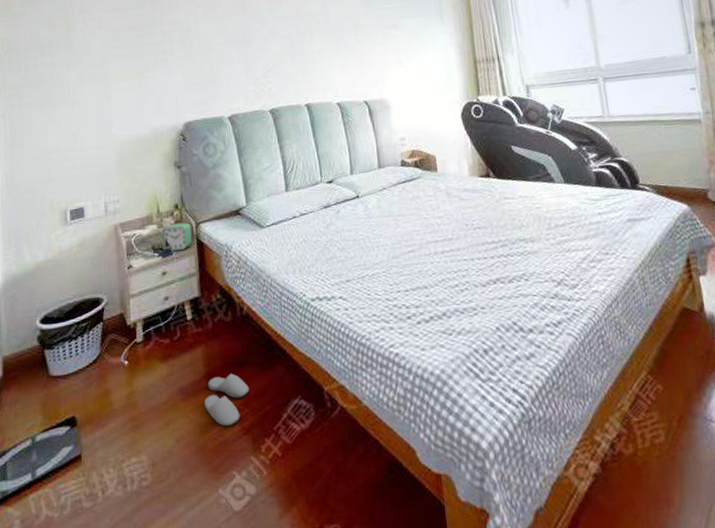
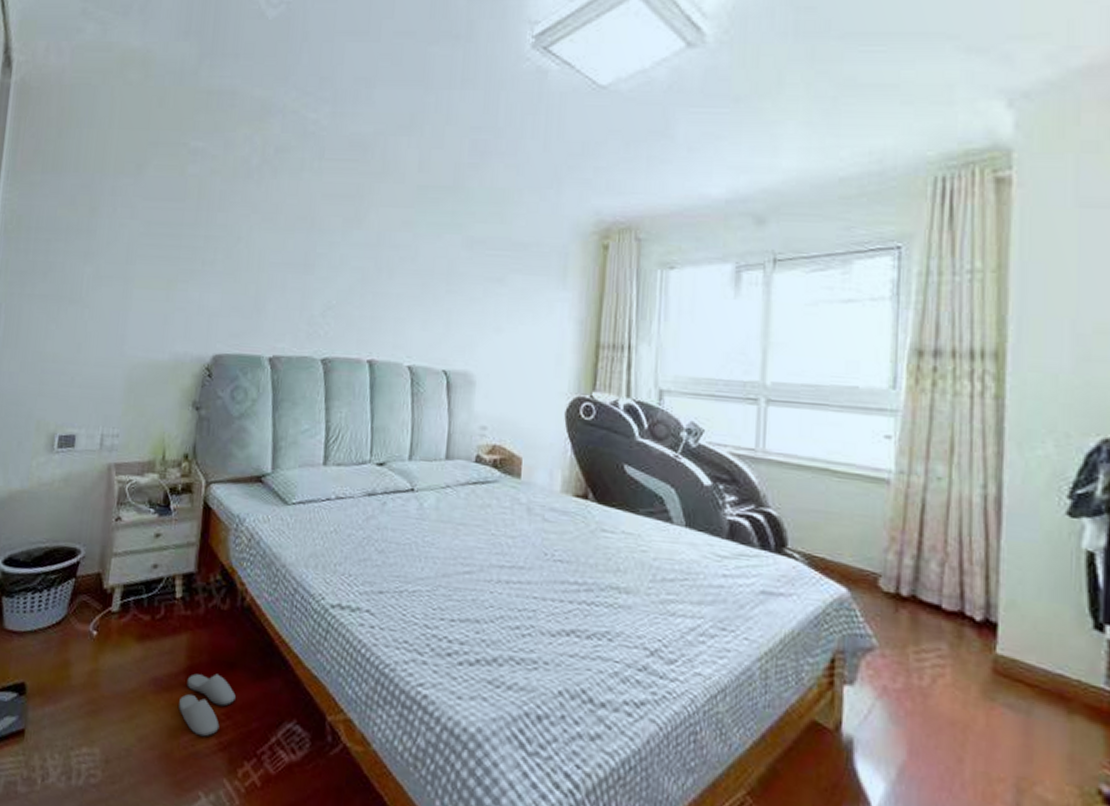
alarm clock: present [161,223,192,252] -> none [161,477,200,513]

